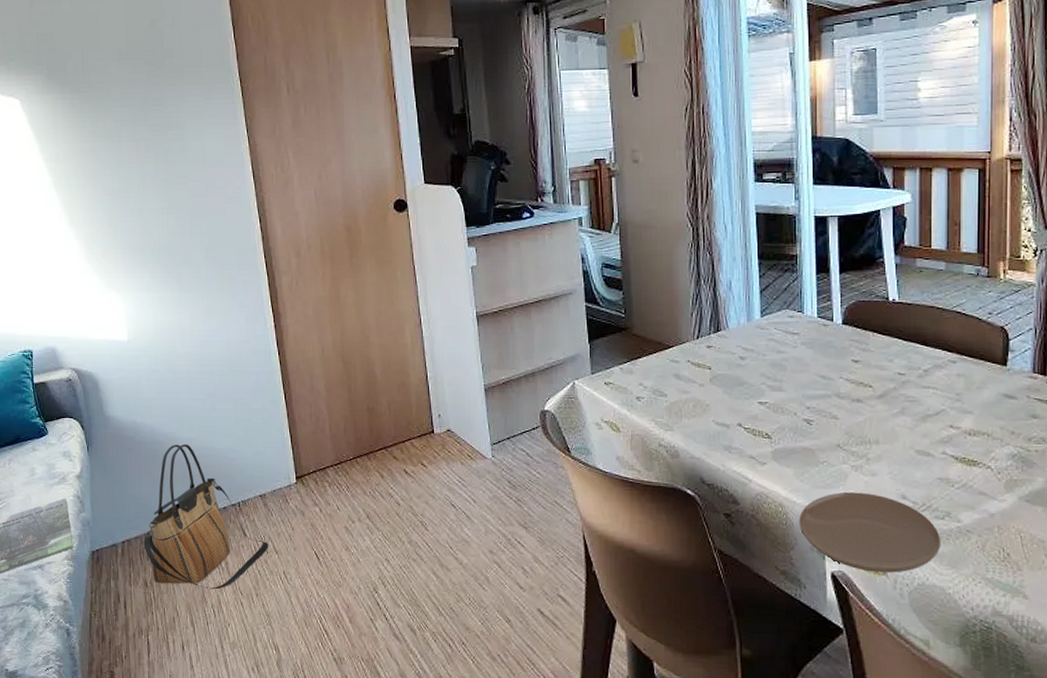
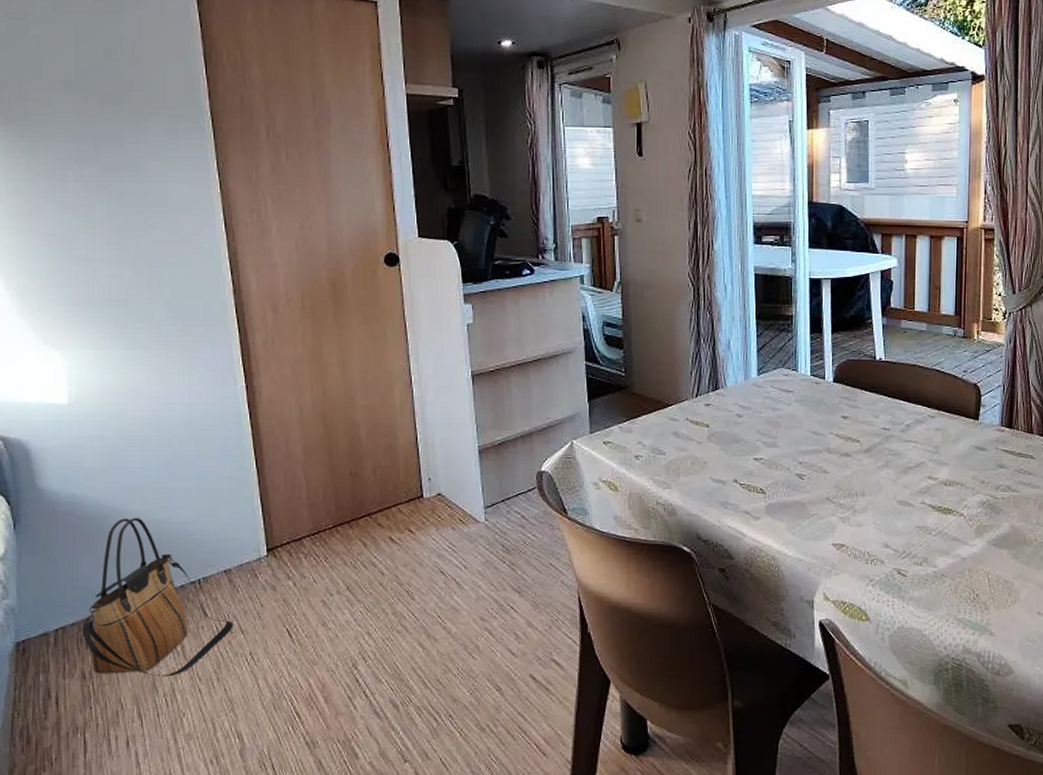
plate: present [799,492,940,573] -> none [790,542,918,619]

